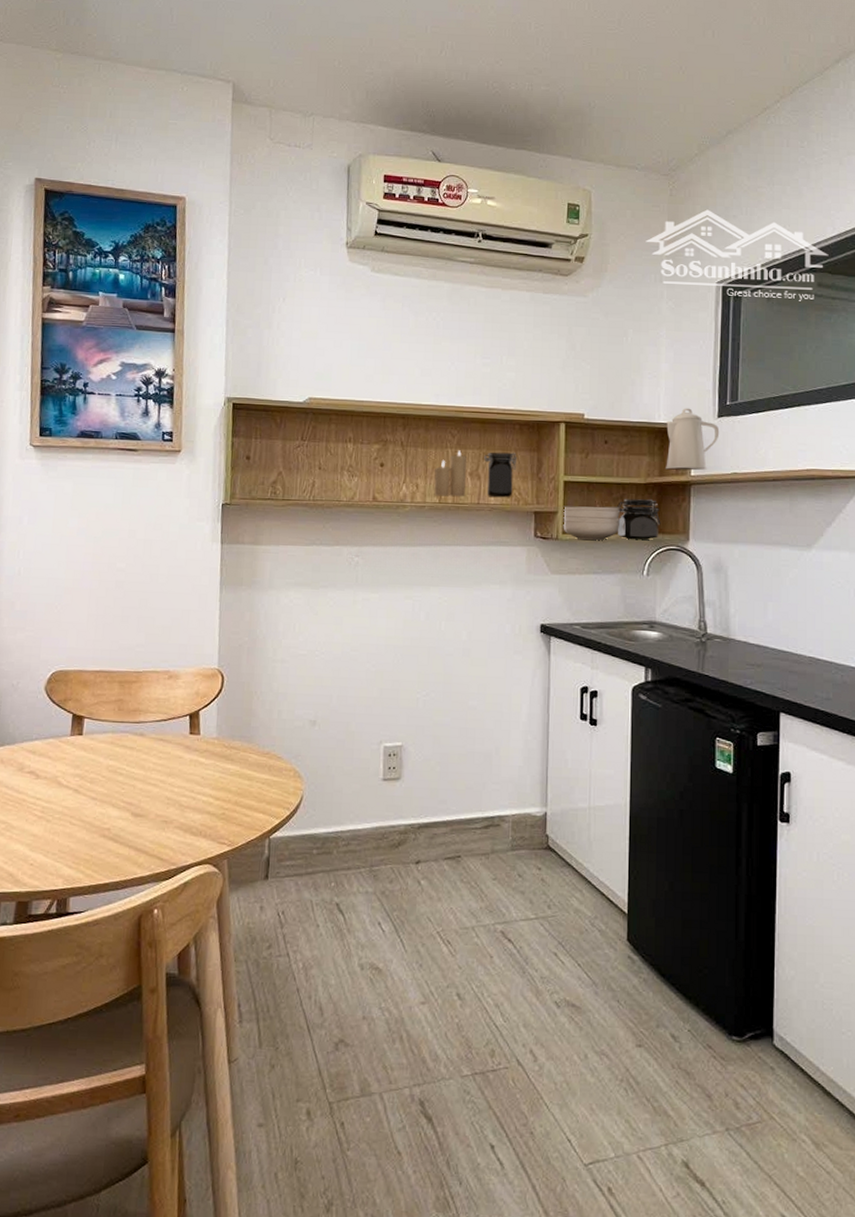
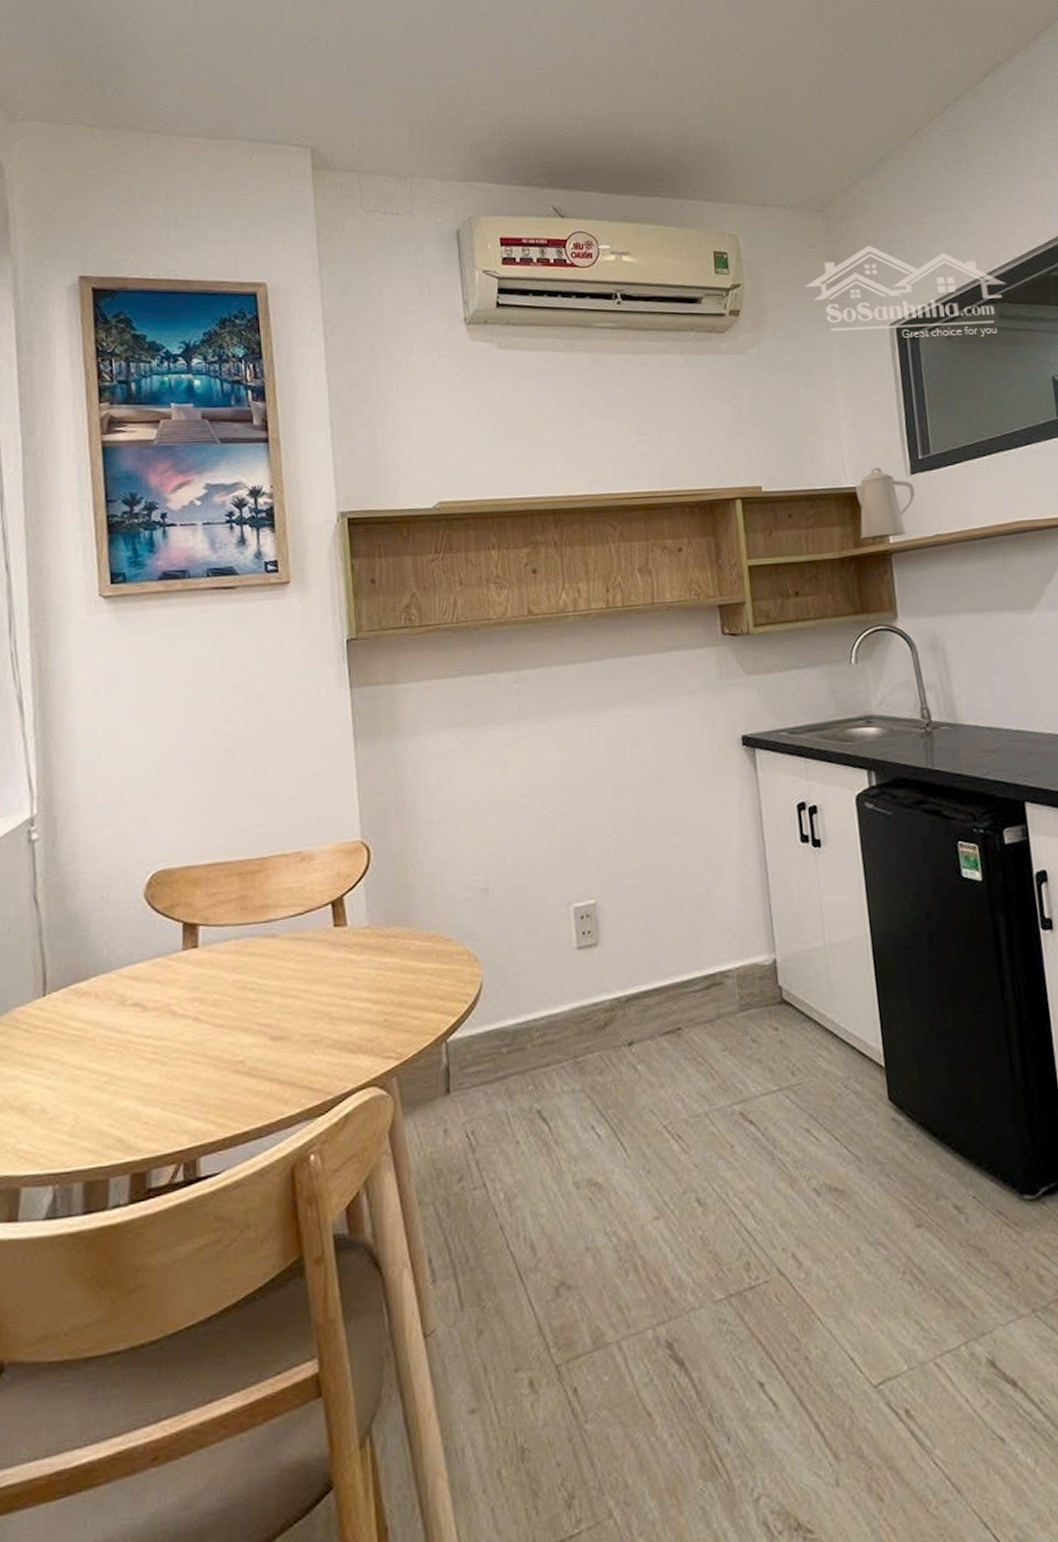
candle: present [434,450,467,497] -> none [597,544,636,601]
jar: present [484,452,518,498] -> none [653,540,692,595]
bowl: present [562,506,621,541] -> none [750,588,818,632]
jar: present [616,498,661,541] -> none [811,576,864,625]

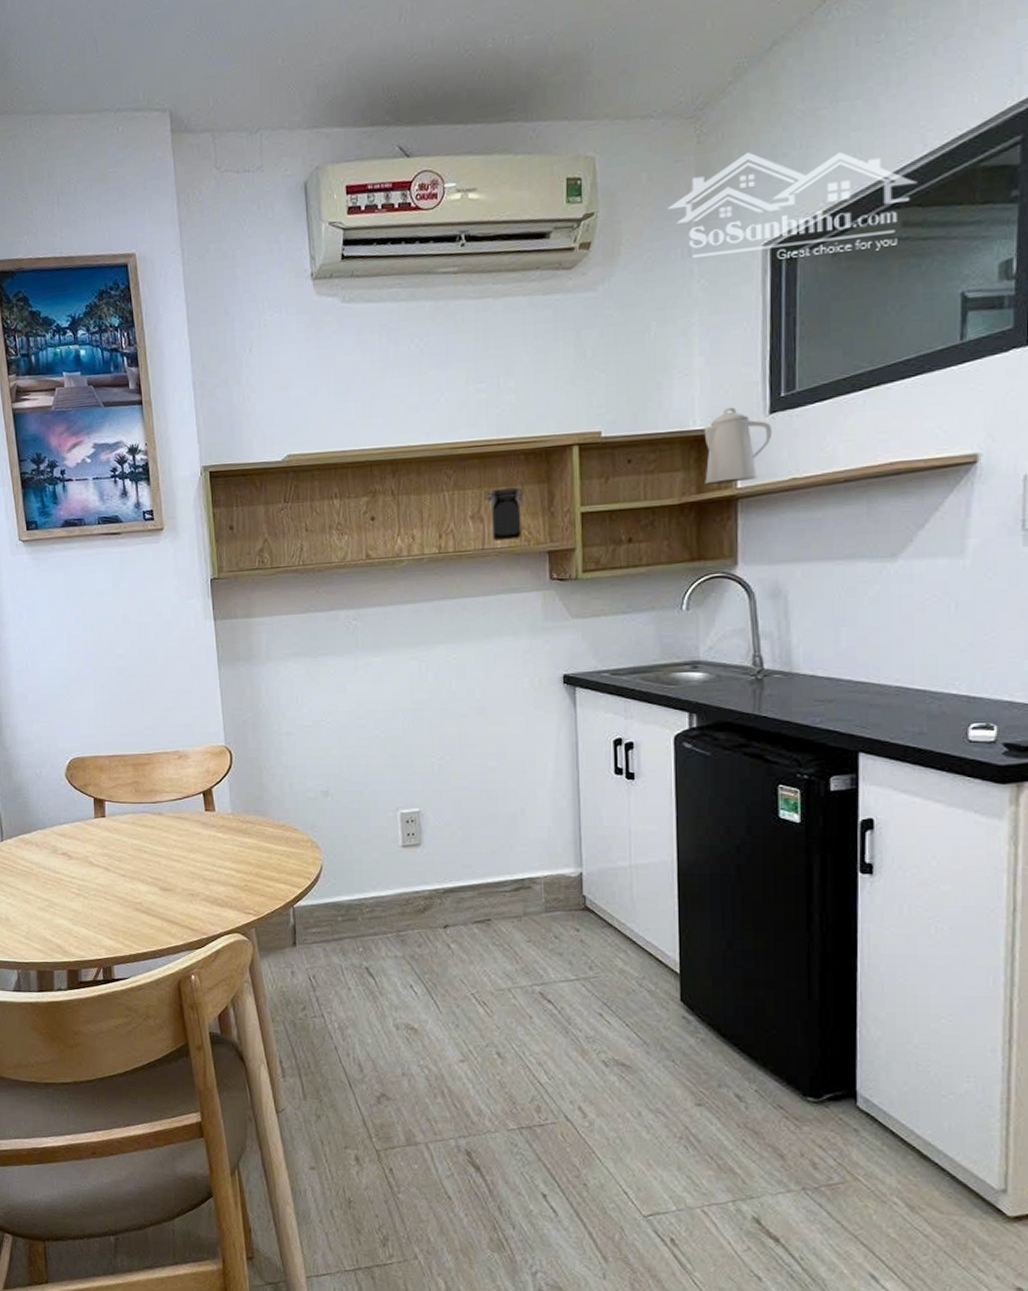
jar: none [653,540,692,595] -> present [486,487,525,541]

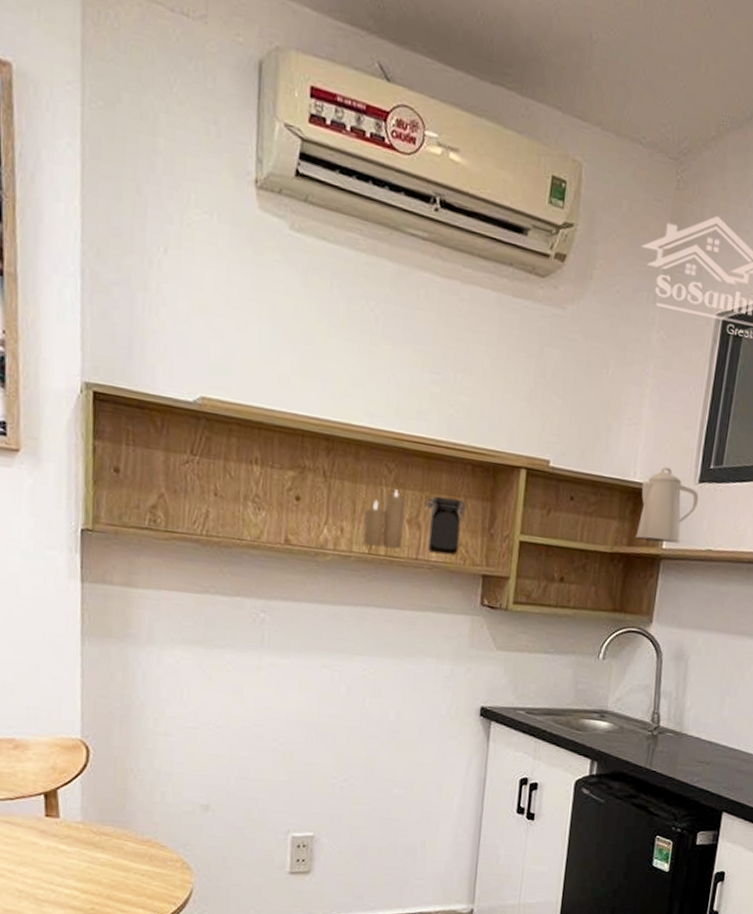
candle: none [431,492,467,546] -> present [362,489,405,550]

